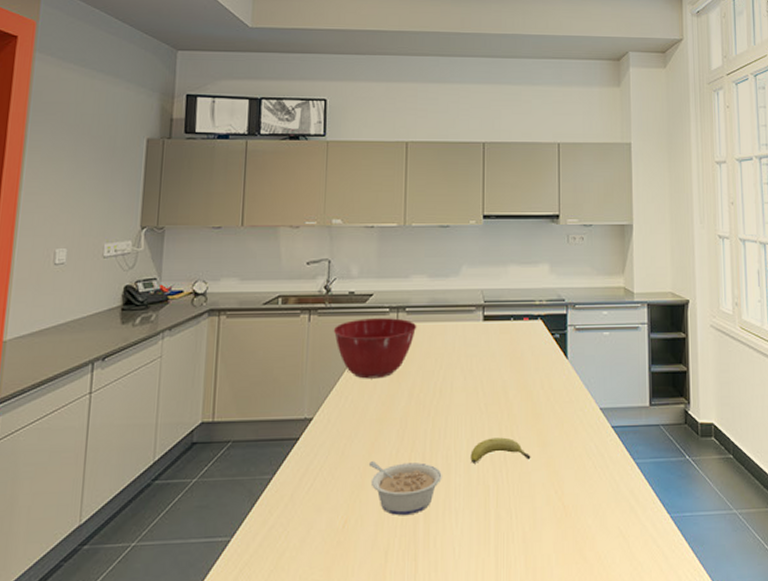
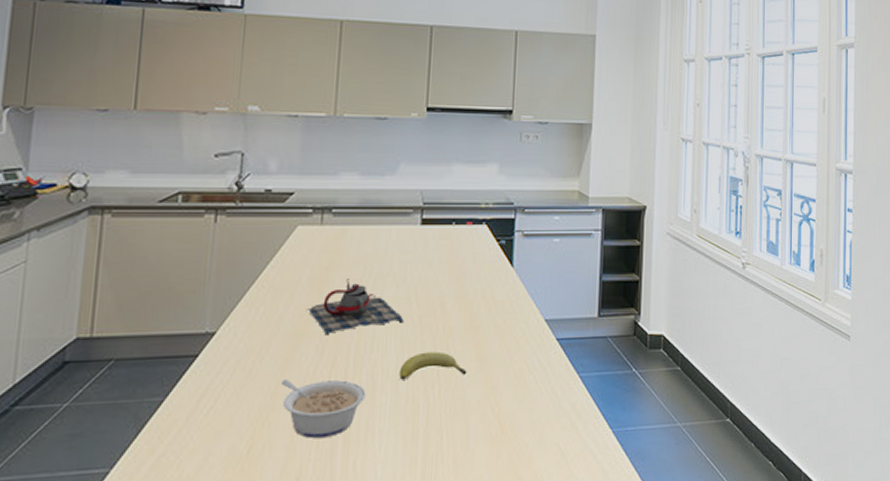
mixing bowl: present [333,318,417,379] -> none [244,220,345,288]
teapot: none [387,370,472,422] -> present [306,279,404,335]

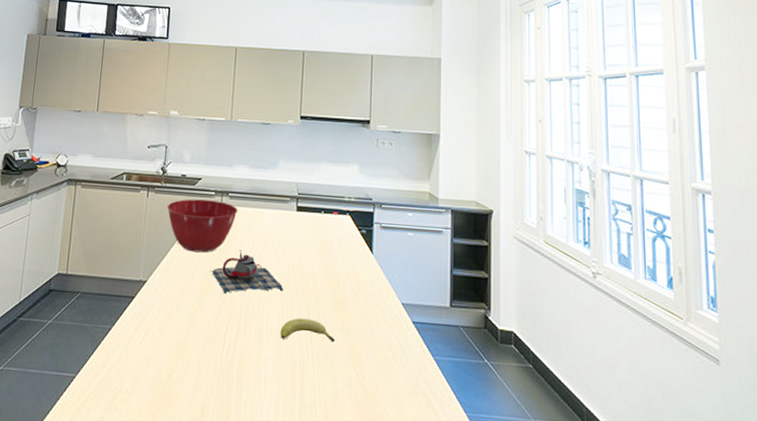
mixing bowl: none [244,220,345,288] -> present [167,199,238,253]
legume: present [280,380,366,439] -> none [191,325,254,378]

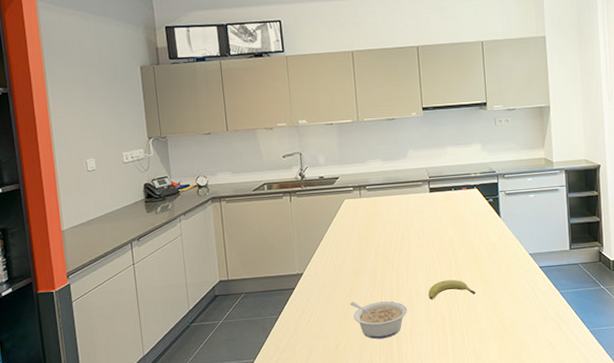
mixing bowl: present [167,199,238,253] -> none [310,194,377,242]
legume: none [191,325,254,378] -> present [350,301,408,339]
teapot: present [210,250,284,294] -> none [359,233,427,272]

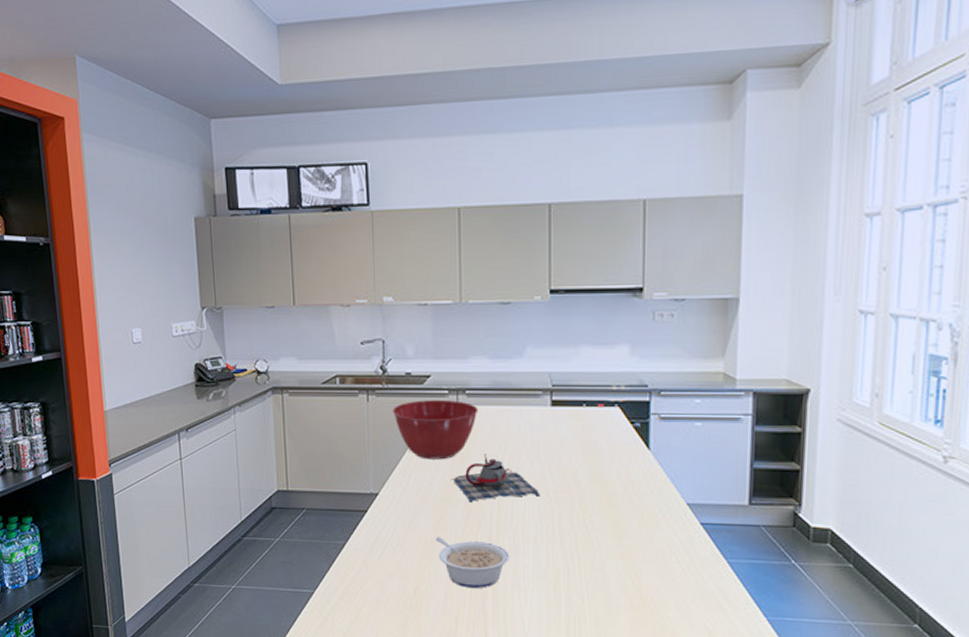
mixing bowl: none [310,194,377,242] -> present [392,400,479,460]
teapot: none [359,233,427,272] -> present [451,454,540,503]
fruit: present [428,279,476,300] -> none [539,524,606,549]

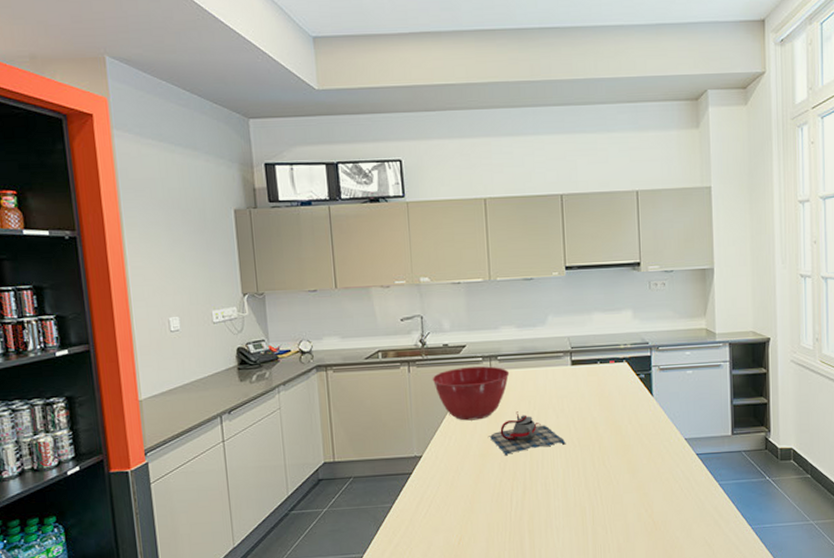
legume: present [435,537,510,589] -> none [475,490,543,534]

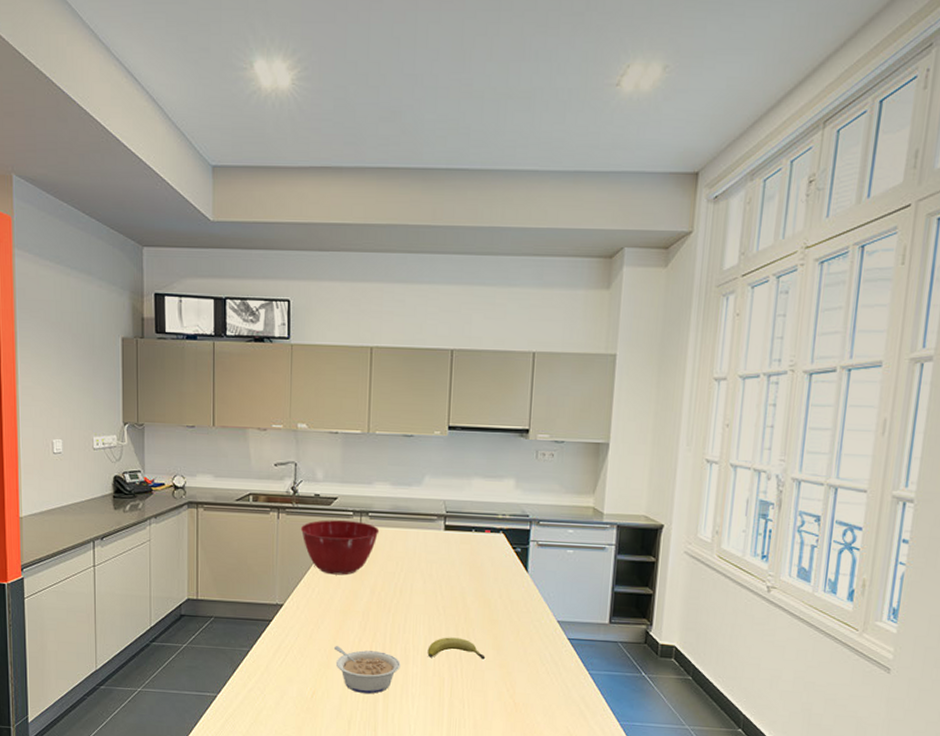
legume: none [475,490,543,534] -> present [333,646,401,694]
teapot: present [487,411,566,456] -> none [351,571,431,615]
fruit: none [567,466,622,489] -> present [427,637,486,660]

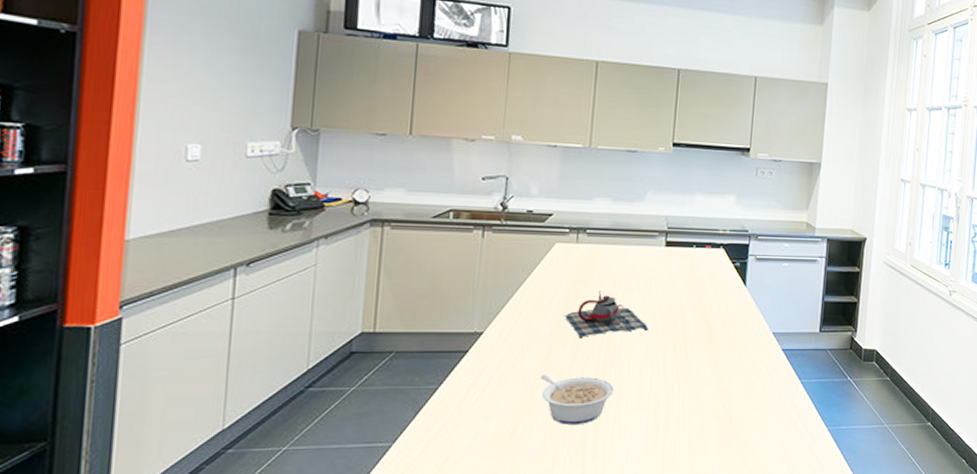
mixing bowl: present [300,520,380,575] -> none [508,238,598,297]
teapot: none [351,571,431,615] -> present [563,291,649,339]
fruit: present [427,637,486,660] -> none [643,356,703,379]

